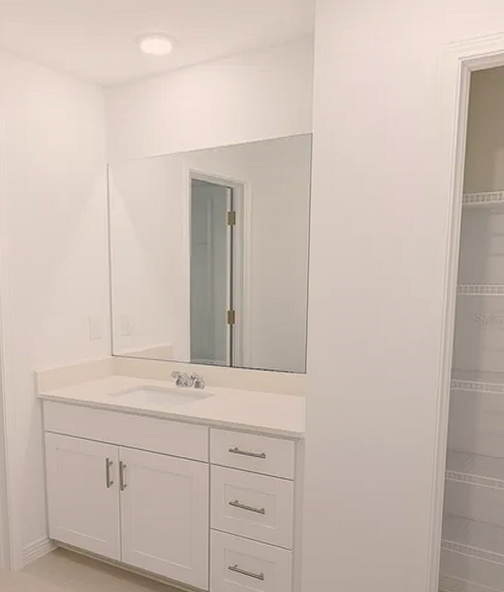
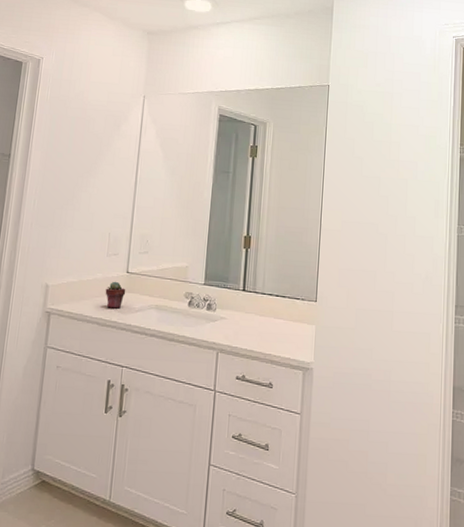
potted succulent: none [93,365,113,391] -> present [105,281,126,309]

